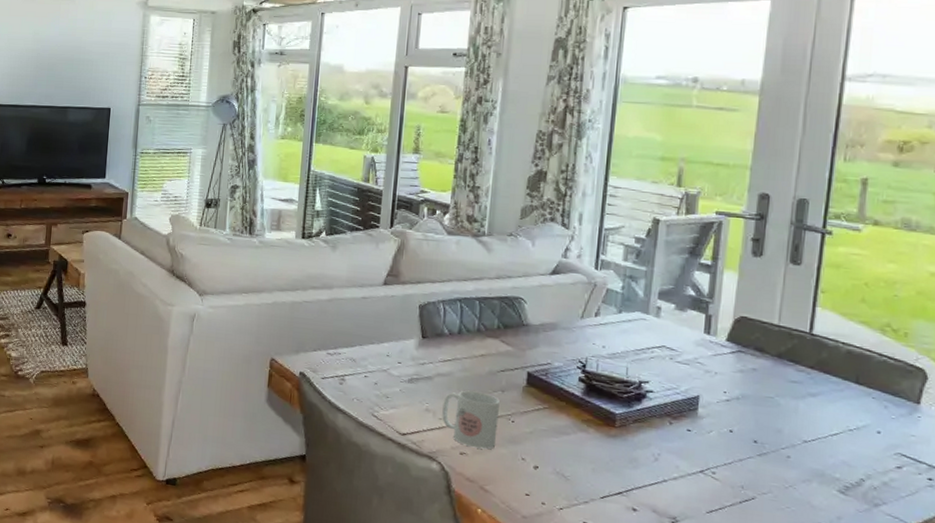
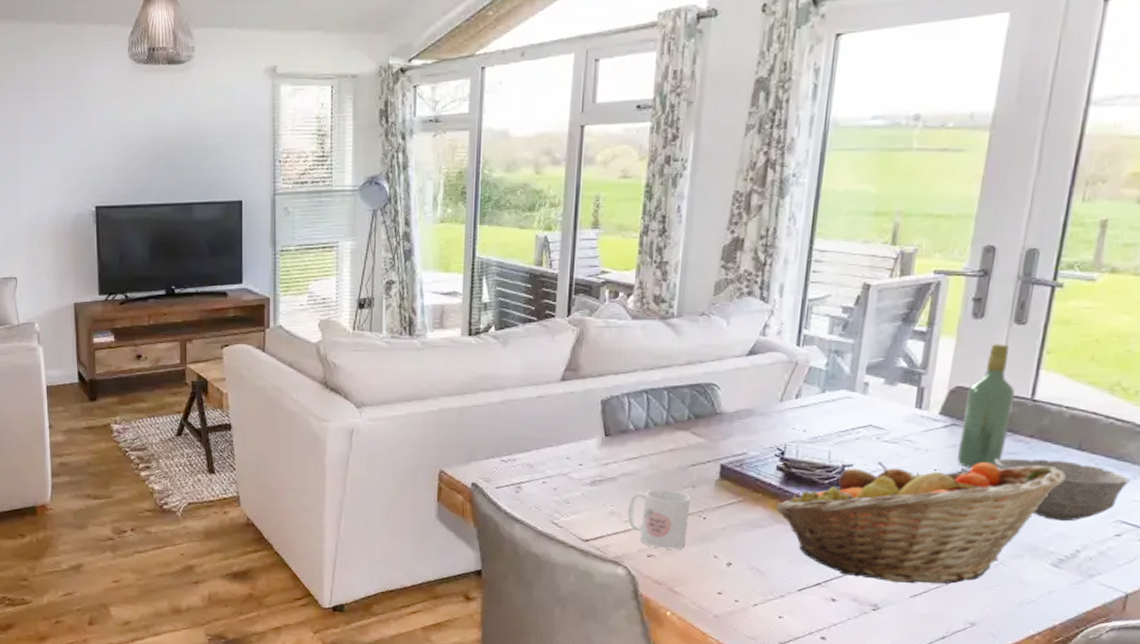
fruit basket: none [579,380,846,503] -> present [776,462,1066,585]
wine bottle: none [745,280,794,394] -> present [957,344,1015,468]
bowl: none [778,386,907,451] -> present [994,459,1131,522]

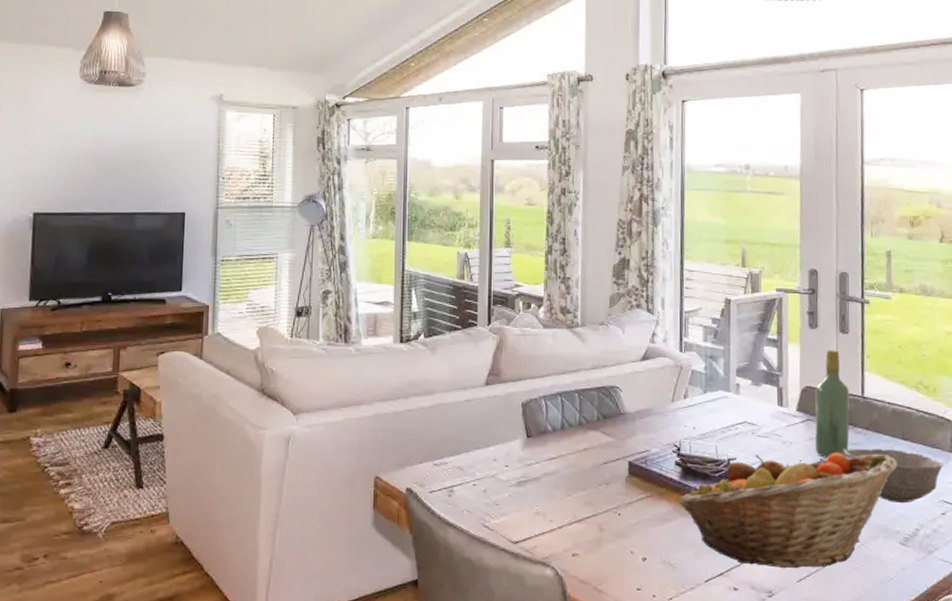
mug: present [628,489,690,550] -> none [552,487,606,547]

